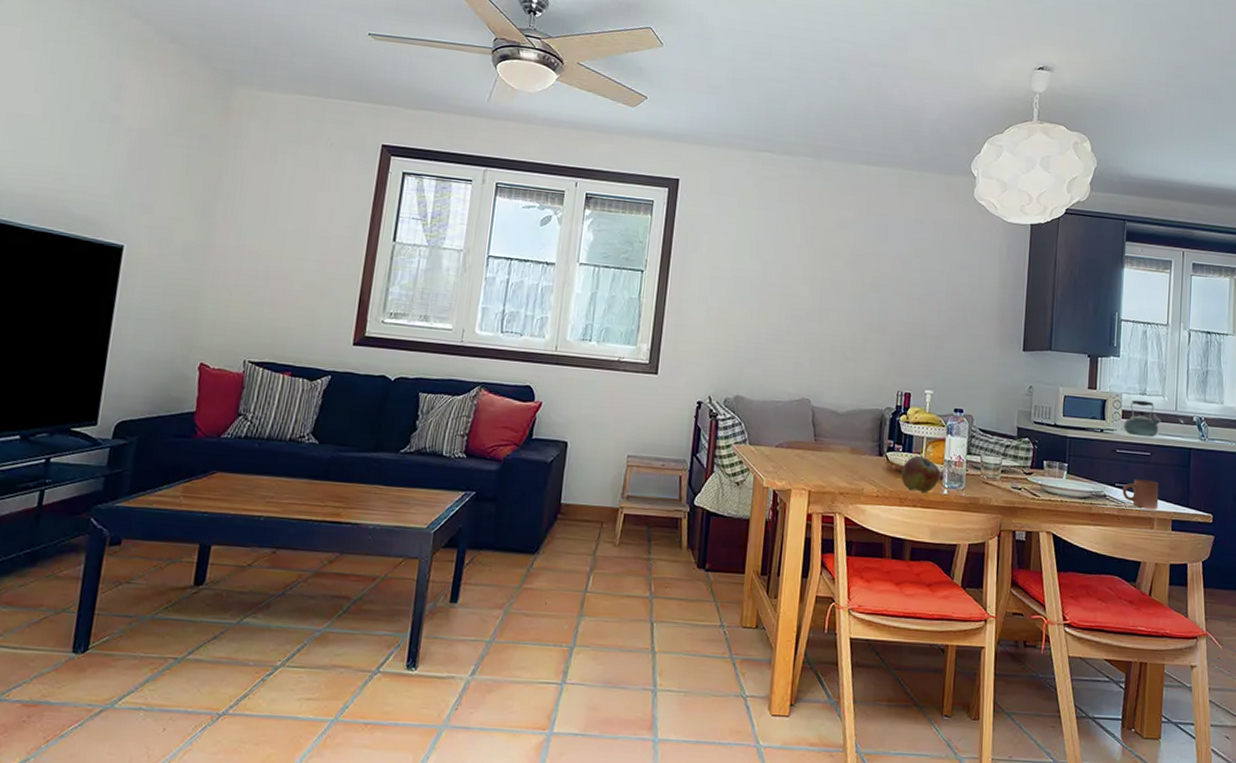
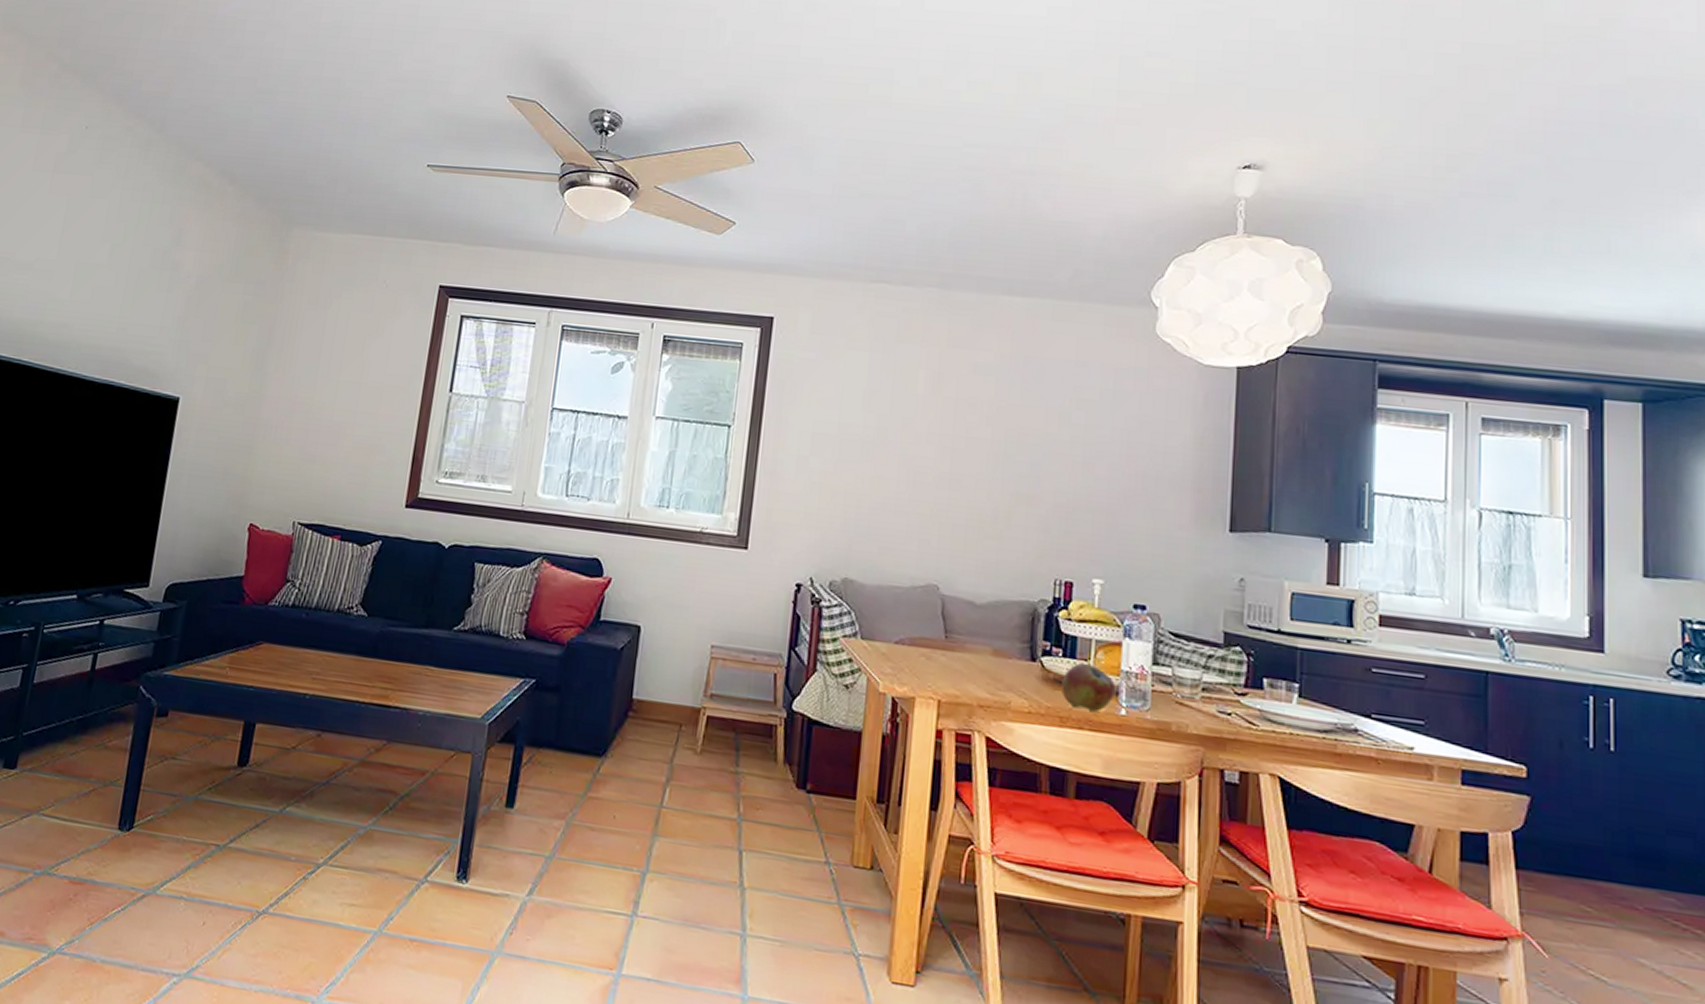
mug: present [1122,479,1159,510] -> none [1382,710,1440,754]
kettle: present [1123,400,1162,438] -> none [1381,601,1441,654]

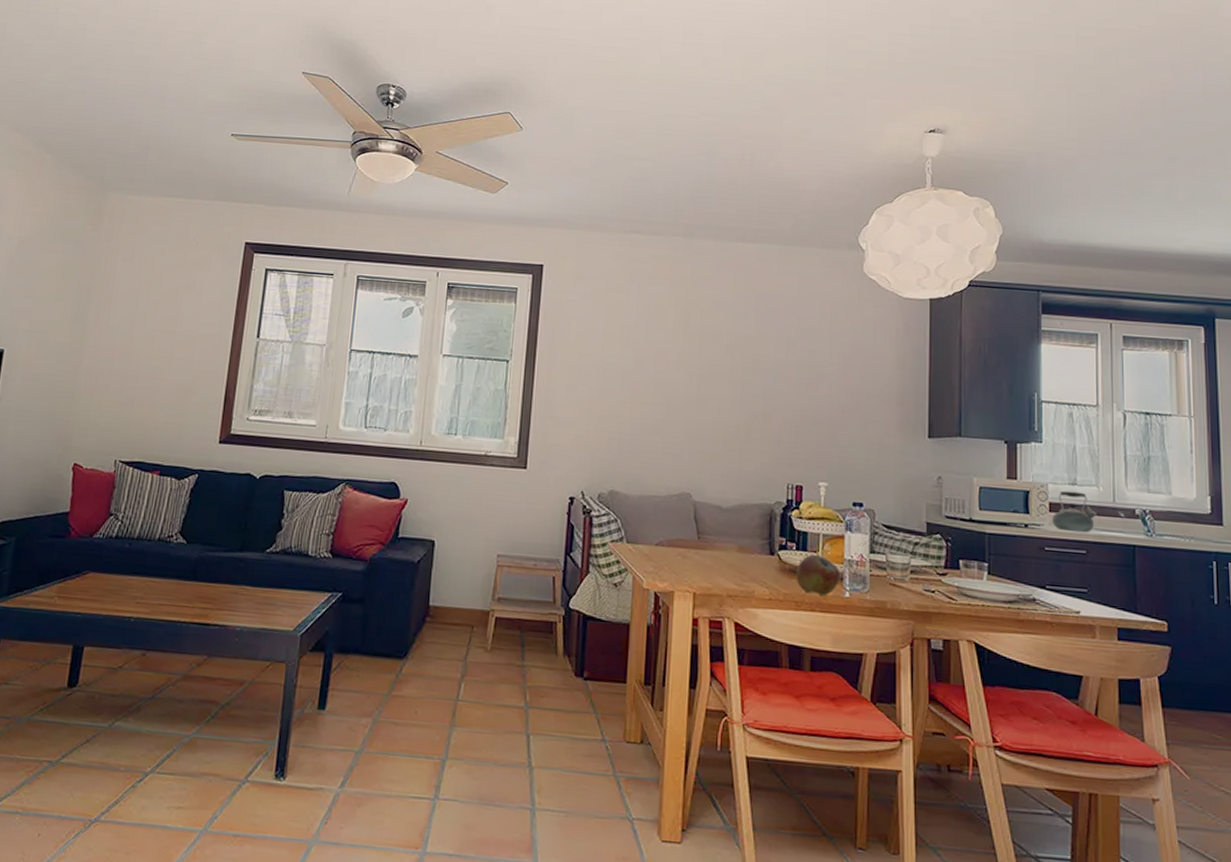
kettle: none [1381,601,1441,654] -> present [1051,490,1098,533]

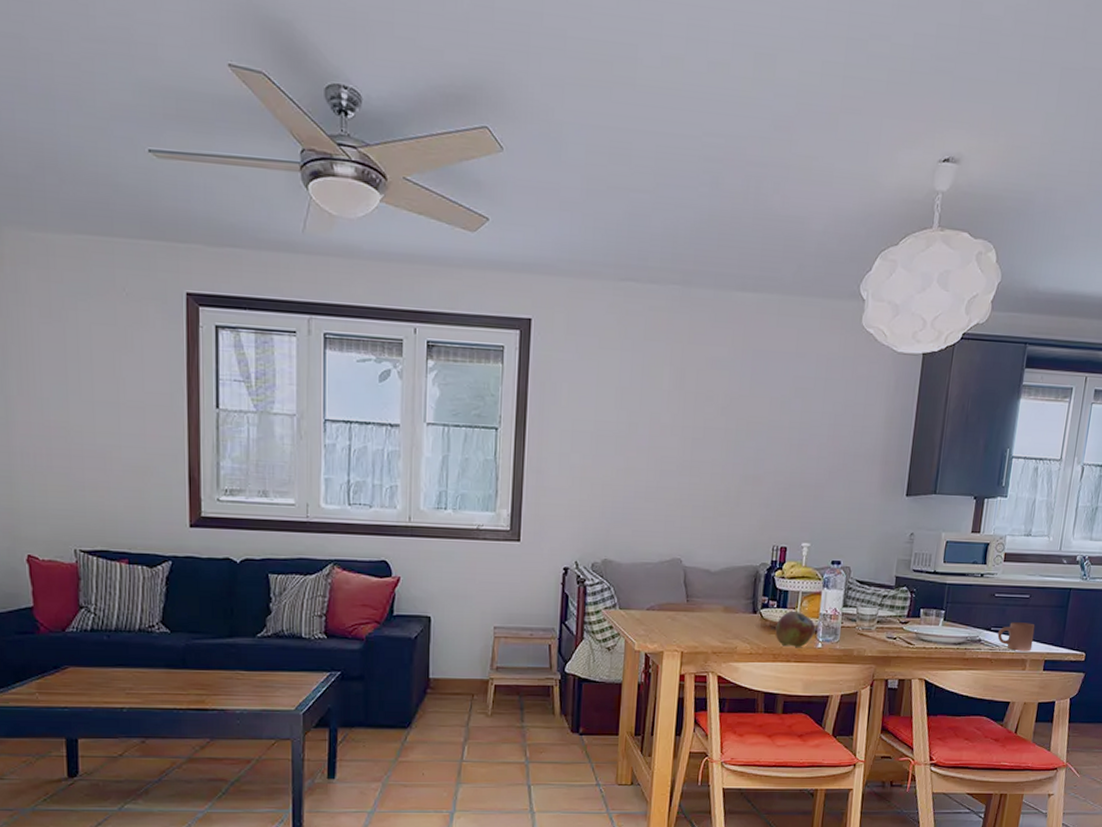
kettle: present [1051,490,1098,533] -> none [1004,541,1045,580]
mug: none [1055,580,1100,616] -> present [997,622,1035,652]

